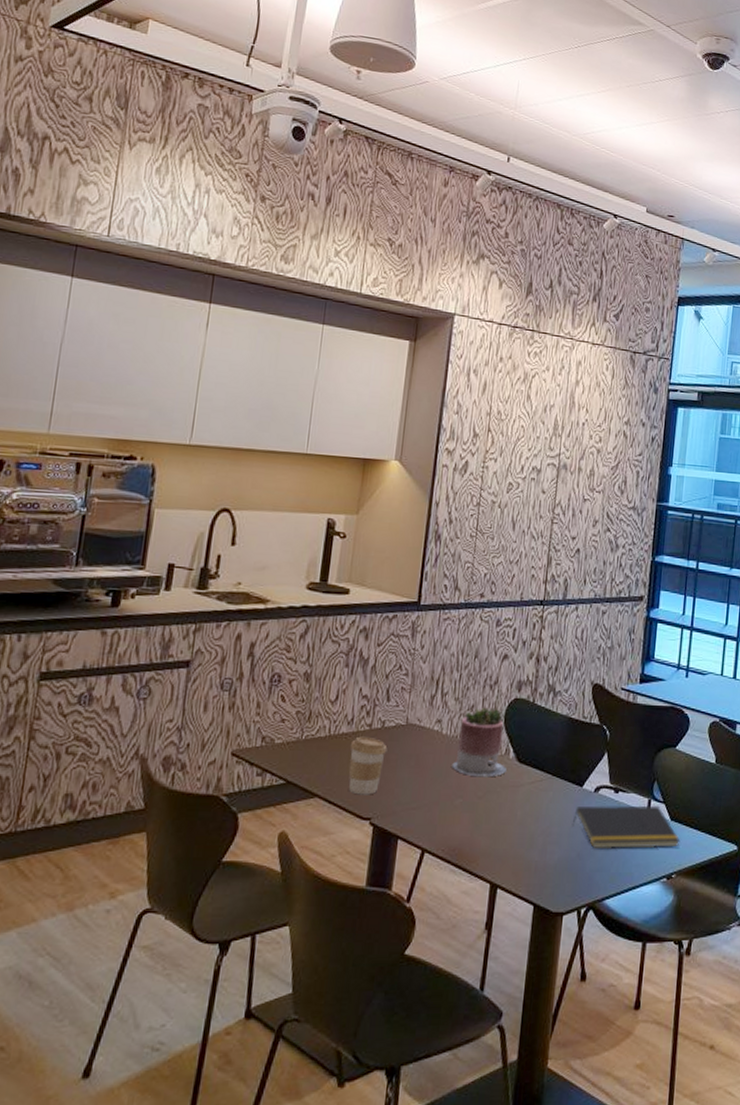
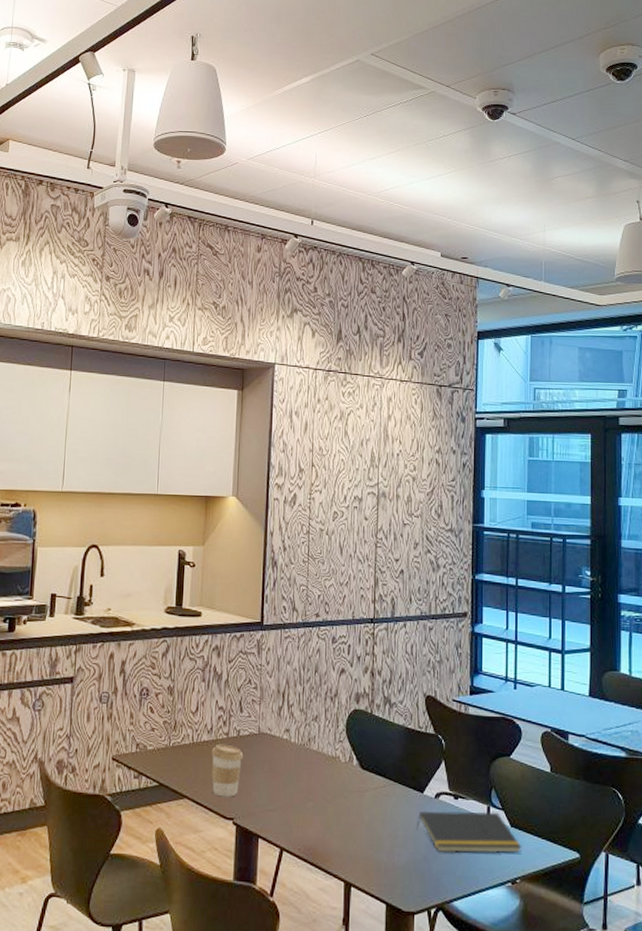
succulent planter: present [452,707,507,777] -> none [302,718,351,783]

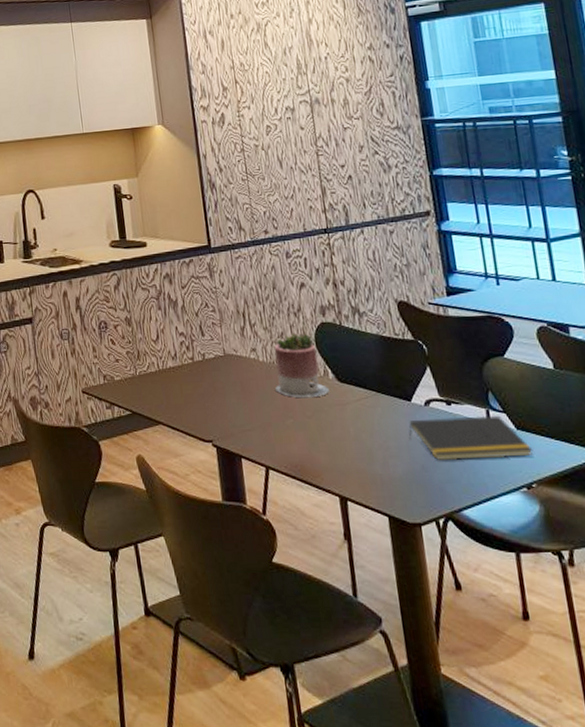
coffee cup: present [211,744,244,797] -> none [178,369,213,421]
succulent planter: none [302,718,351,783] -> present [274,333,329,398]

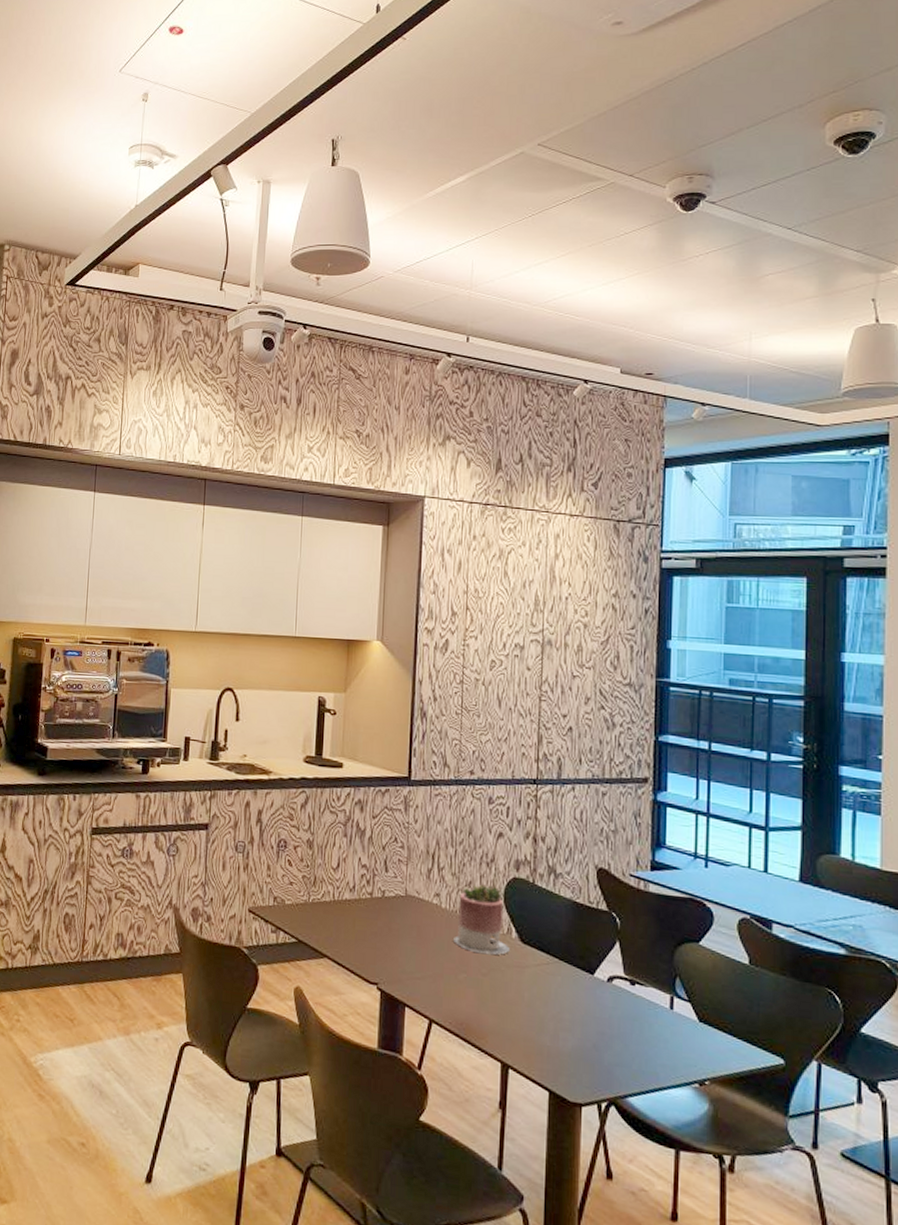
notepad: present [408,415,533,461] -> none [584,995,713,1052]

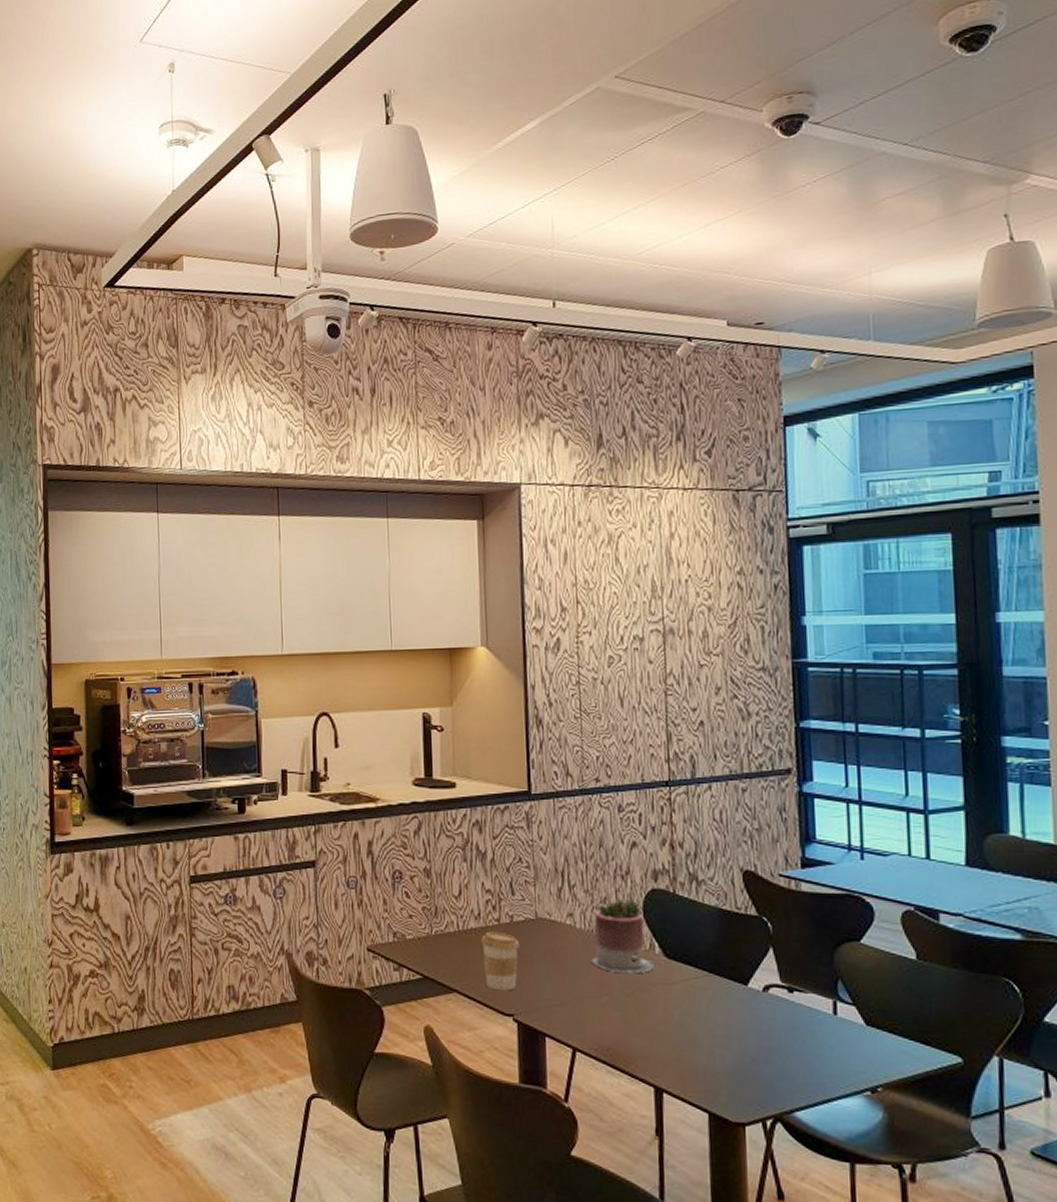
coffee cup: none [353,903,389,961] -> present [480,931,520,991]

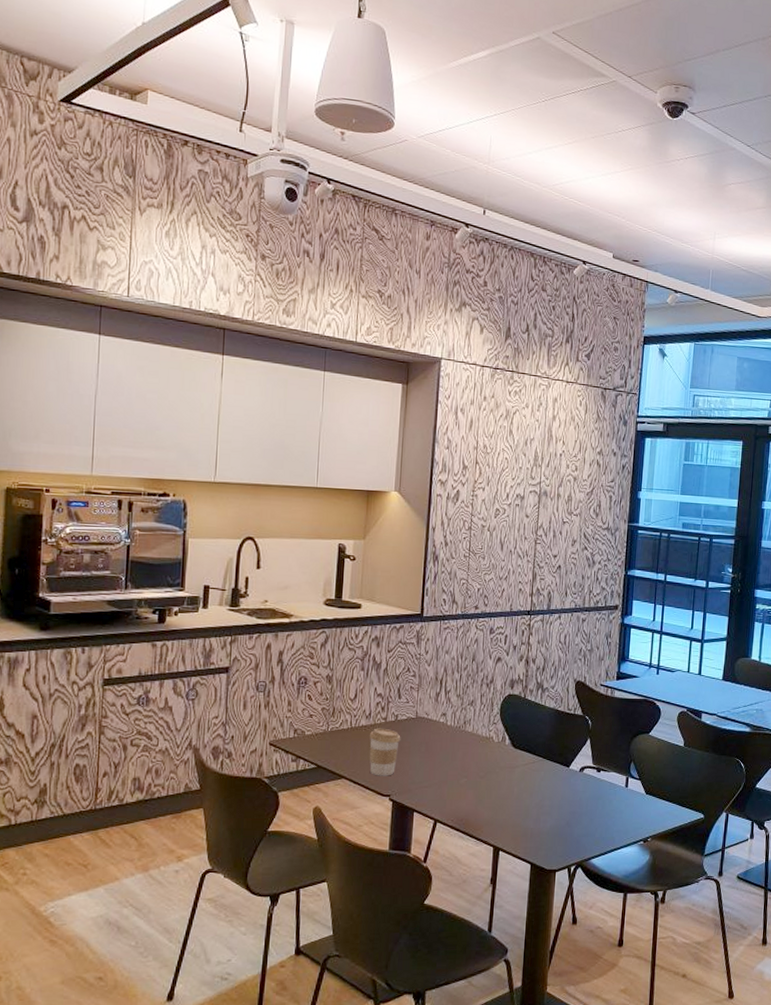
succulent planter: present [592,899,654,974] -> none [457,702,504,761]

